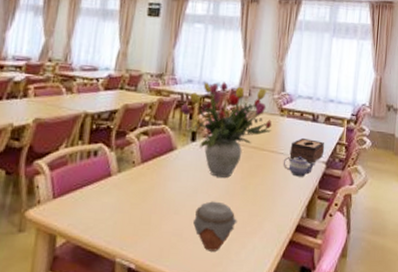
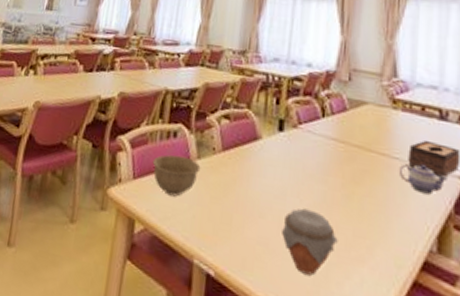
bowl: none [73,172,122,209] -> present [152,154,201,197]
flower arrangement: present [180,81,272,178] -> none [265,61,382,181]

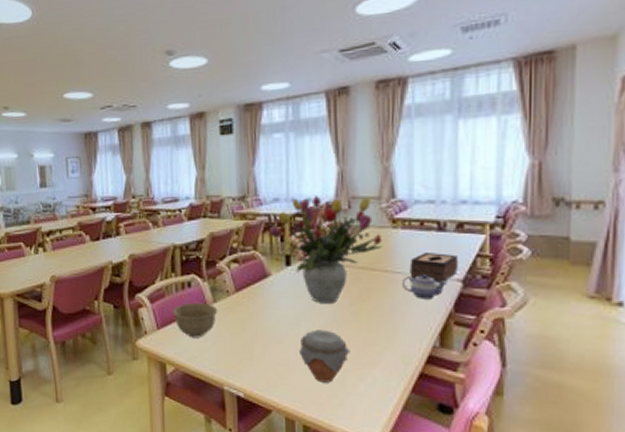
flower arrangement: none [265,61,382,181] -> present [269,194,383,303]

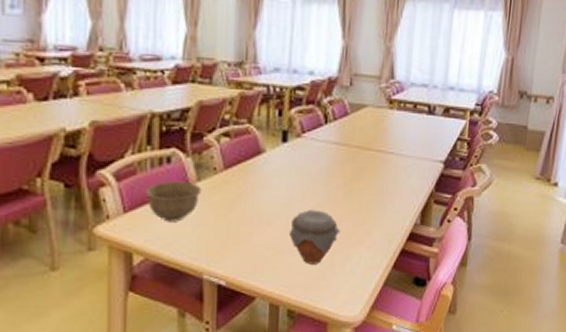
flower arrangement: present [269,194,383,303] -> none [267,68,379,183]
teapot: present [403,273,447,299] -> none [393,154,431,179]
tissue box: present [409,251,459,282] -> none [400,133,443,163]

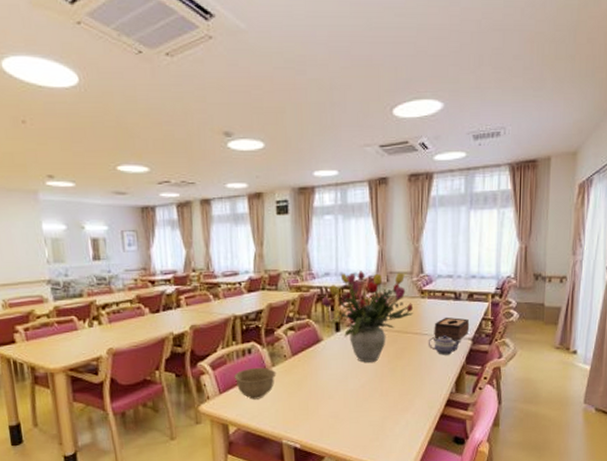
flower arrangement: none [267,68,379,183] -> present [321,270,414,362]
jar: present [289,210,340,264] -> none [347,384,388,429]
teapot: none [393,154,431,179] -> present [429,334,461,355]
tissue box: none [400,133,443,163] -> present [434,317,470,341]

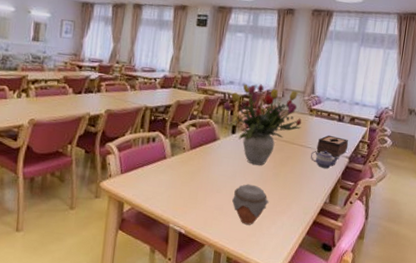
bowl: present [234,367,277,400] -> none [136,154,174,184]
jar: none [347,384,388,429] -> present [232,184,269,225]

